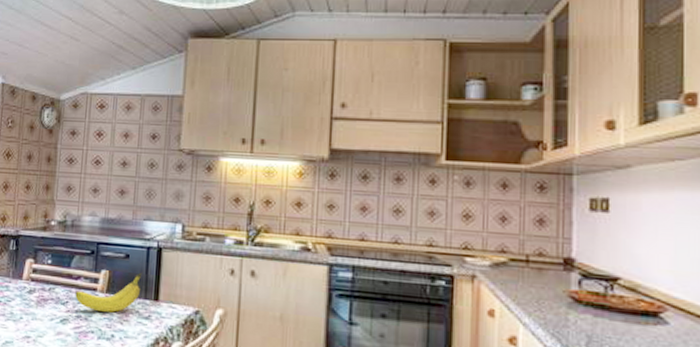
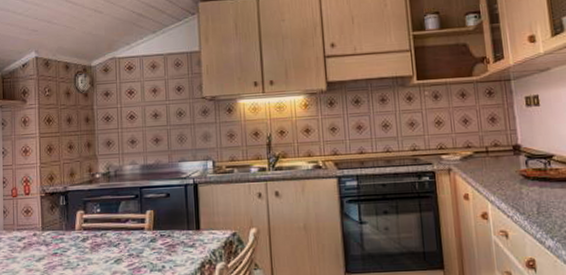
fruit: present [75,272,143,313] -> none [125,207,183,247]

